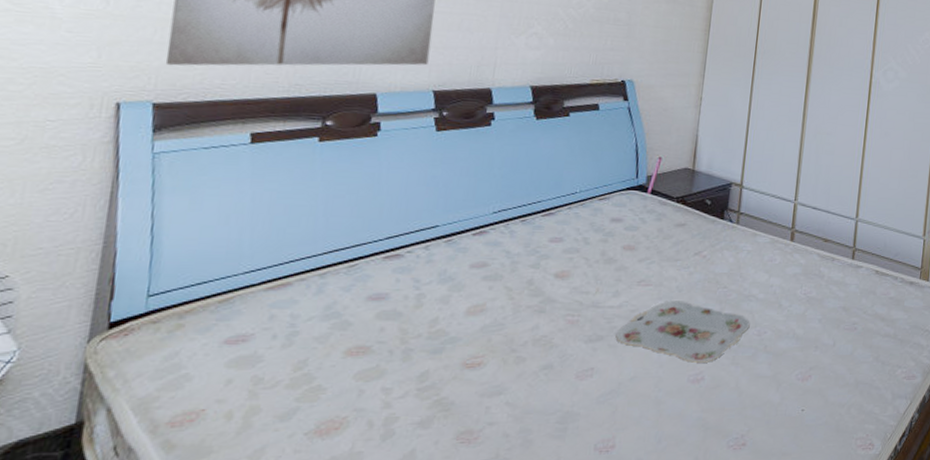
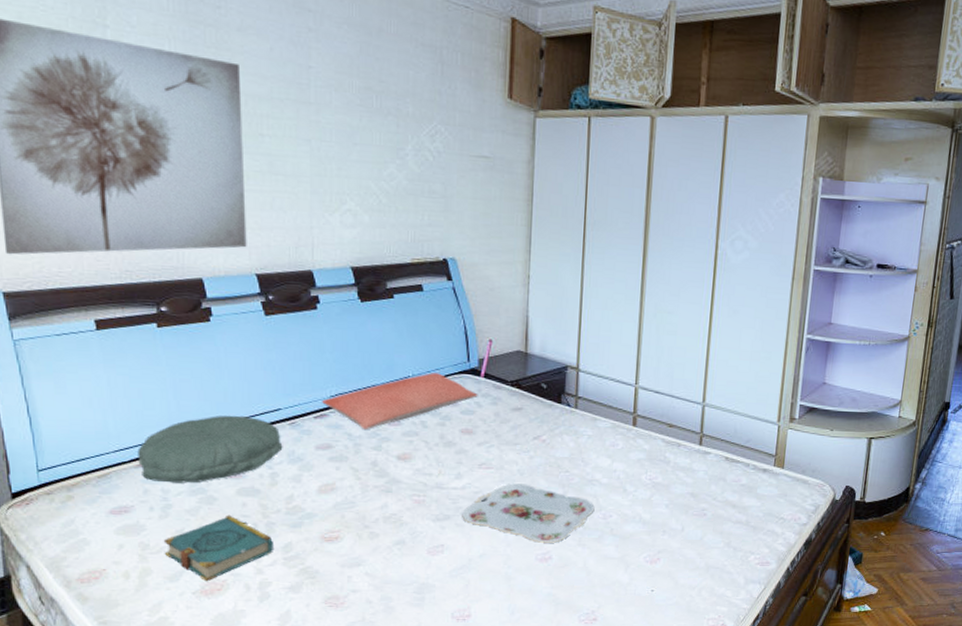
pillow: none [269,232,435,307] -> present [137,415,283,483]
book: none [280,341,408,420] -> present [163,515,273,582]
pillow: none [482,189,644,248] -> present [321,373,478,431]

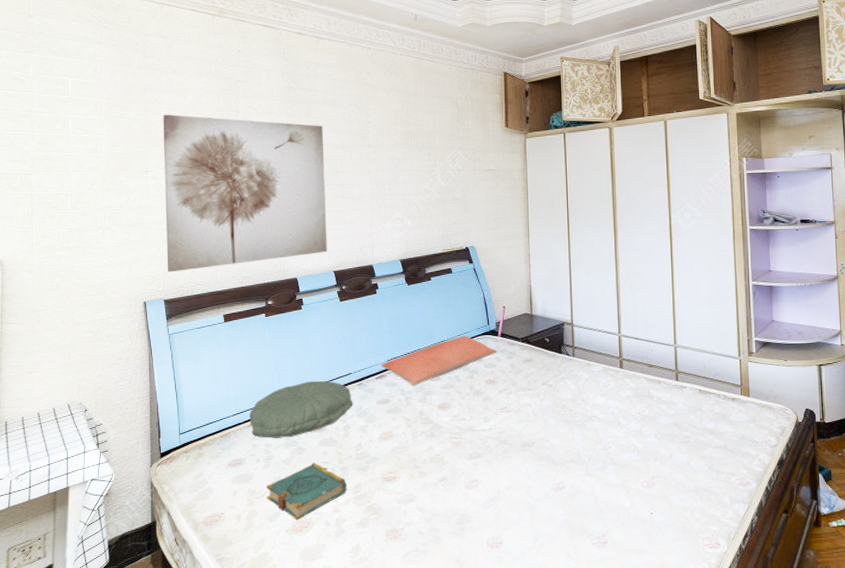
serving tray: present [462,483,595,543] -> none [490,423,596,474]

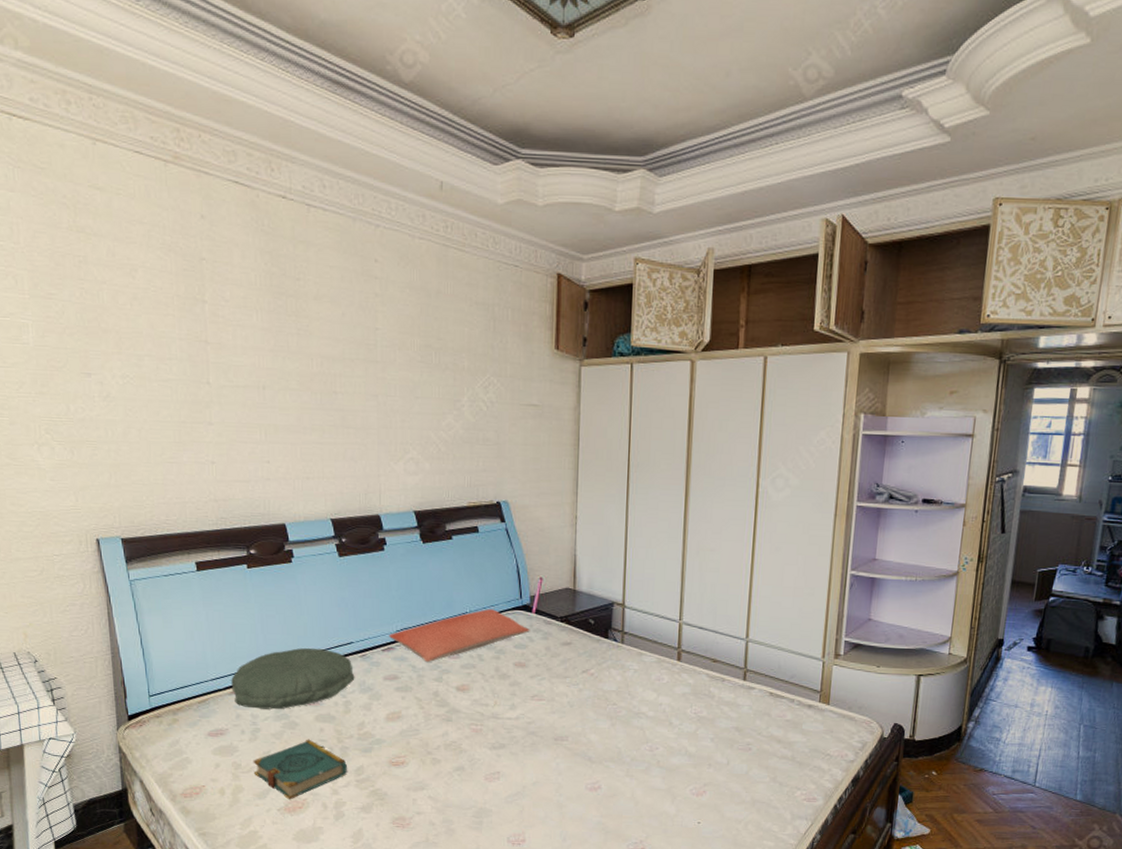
wall art: present [162,114,327,273] -> none [105,298,323,506]

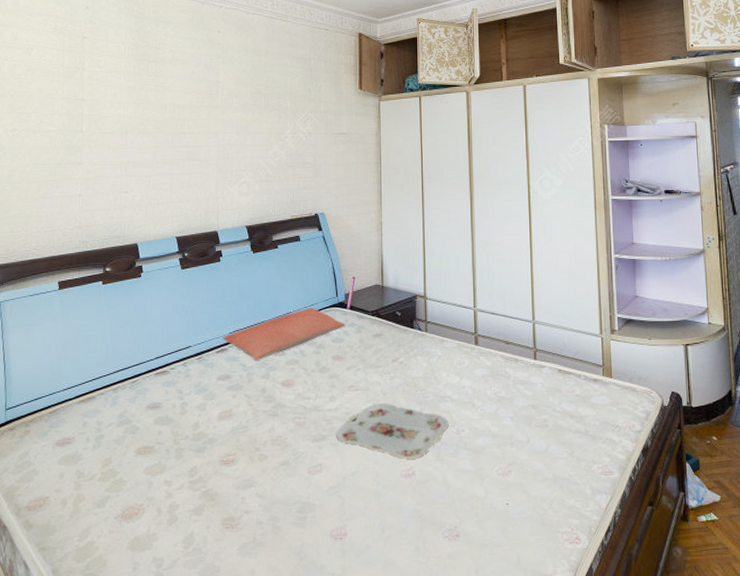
pillow: present [231,647,355,710] -> none [81,353,192,416]
book: present [253,739,347,800] -> none [95,442,181,507]
serving tray: none [516,715,642,773] -> present [336,403,449,459]

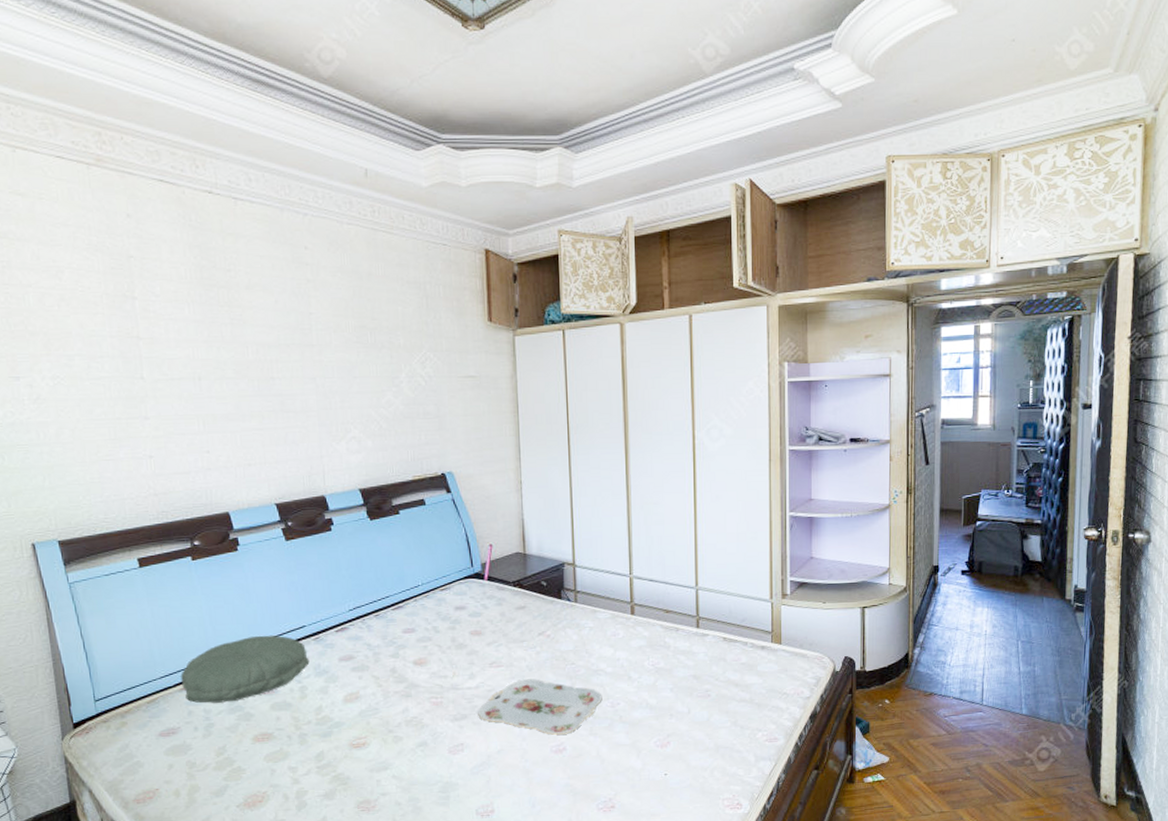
pillow: none [81,353,192,416] -> present [181,635,310,703]
pillow: present [222,308,346,361] -> none [341,580,484,640]

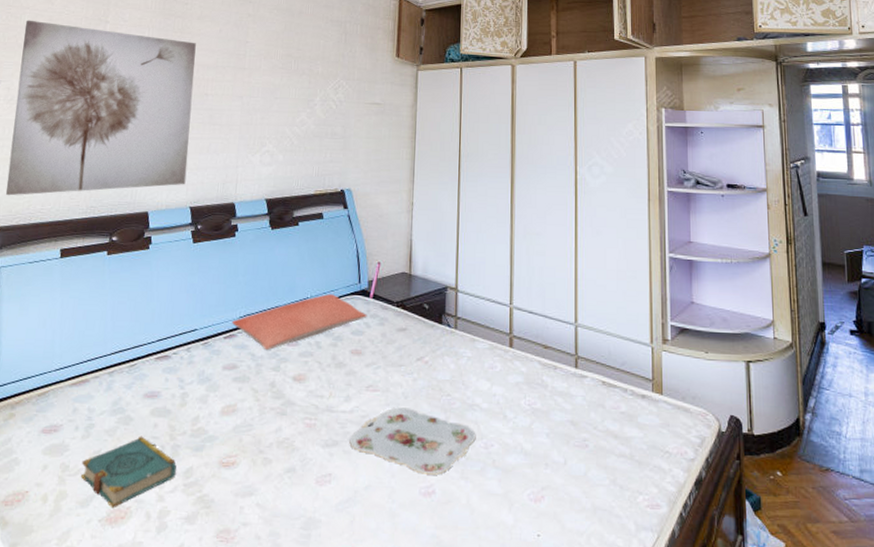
wall art: none [31,300,266,507] -> present [5,20,196,196]
pillow: present [181,635,310,703] -> none [73,335,195,403]
book: none [208,729,307,795] -> present [81,436,176,509]
pillow: none [341,580,484,640] -> present [231,294,367,351]

